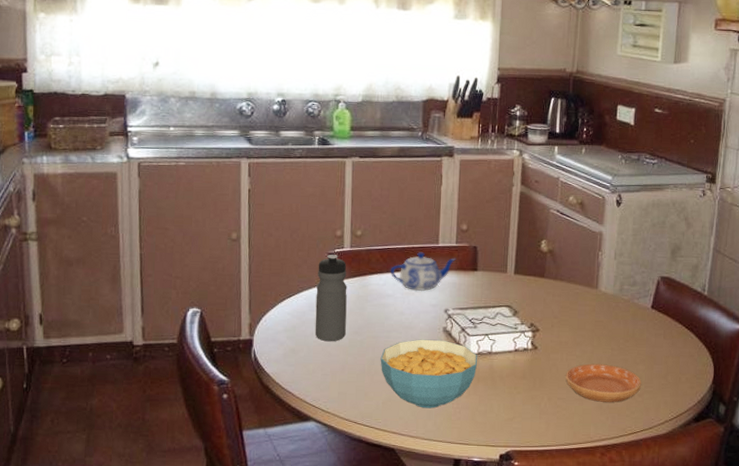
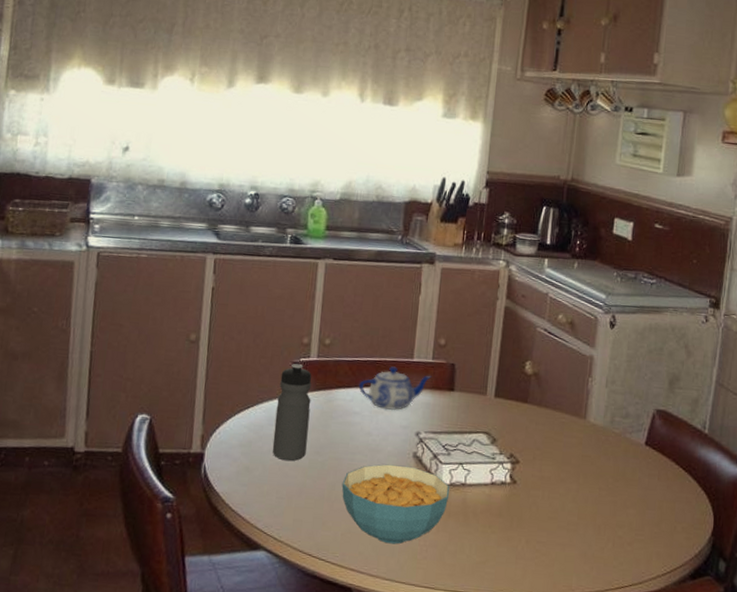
saucer: present [566,363,641,402] -> none [547,503,632,551]

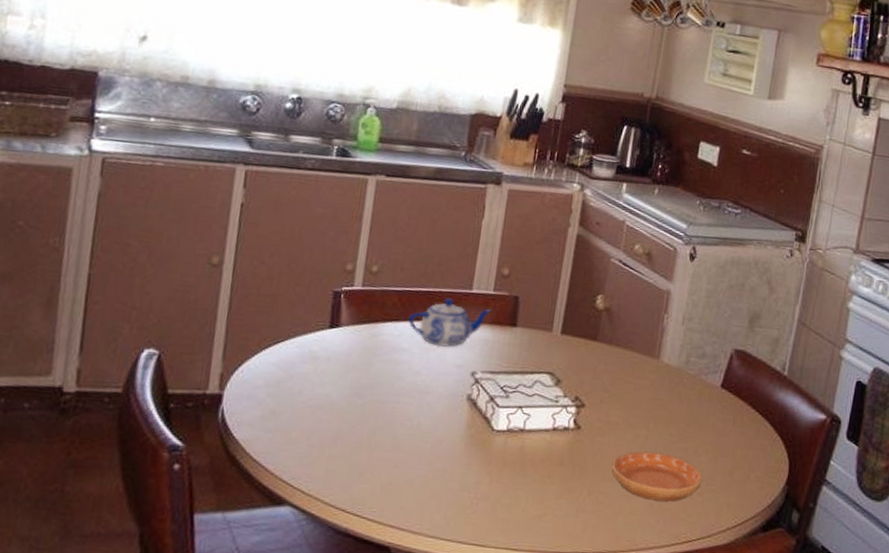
water bottle: present [272,364,312,461] -> none [304,293,354,404]
cereal bowl: present [341,464,450,545] -> none [383,407,507,497]
saucer: none [547,503,632,551] -> present [612,451,703,502]

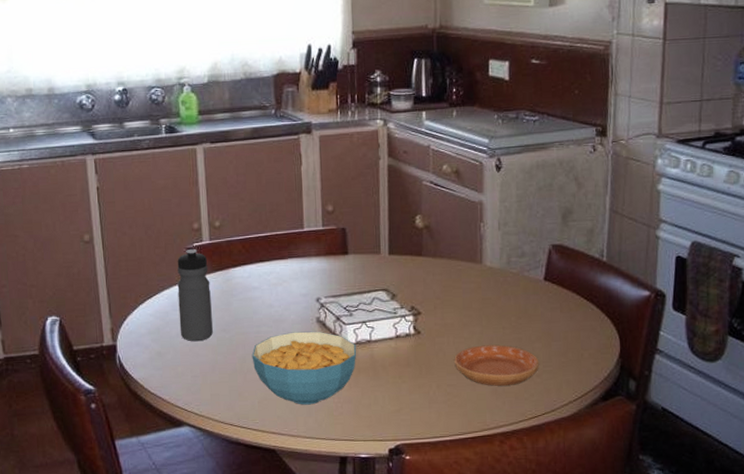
water bottle: none [304,293,354,404] -> present [177,249,213,342]
cereal bowl: none [383,407,507,497] -> present [252,331,357,405]
teapot: present [408,298,492,348] -> none [254,239,324,282]

